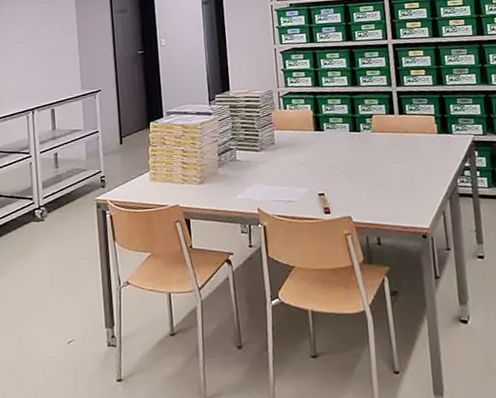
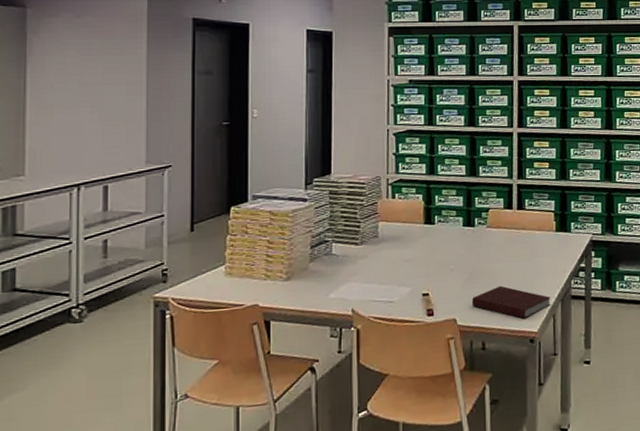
notebook: none [364,185,440,216] -> present [472,285,551,319]

